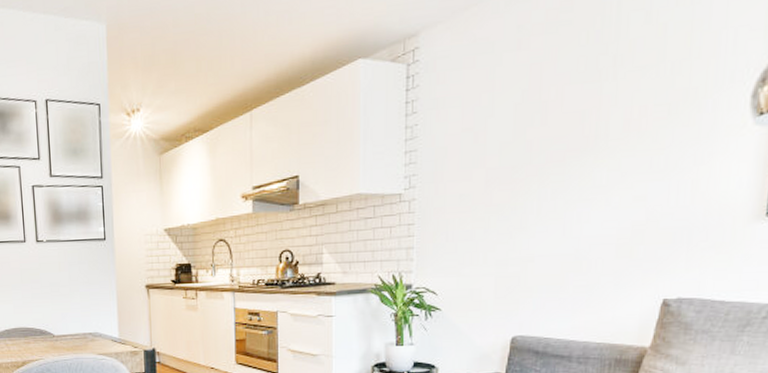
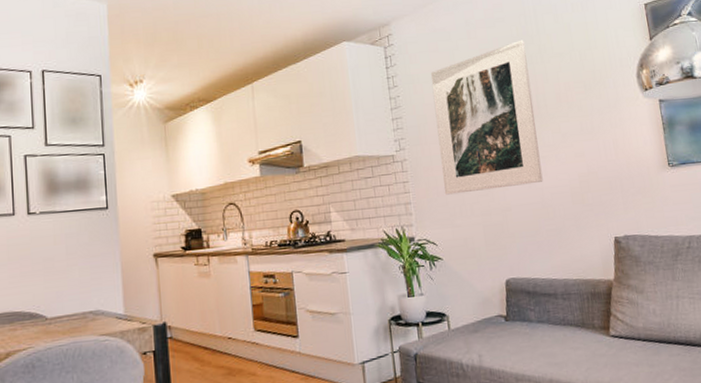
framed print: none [455,48,594,241] -> present [430,39,543,195]

